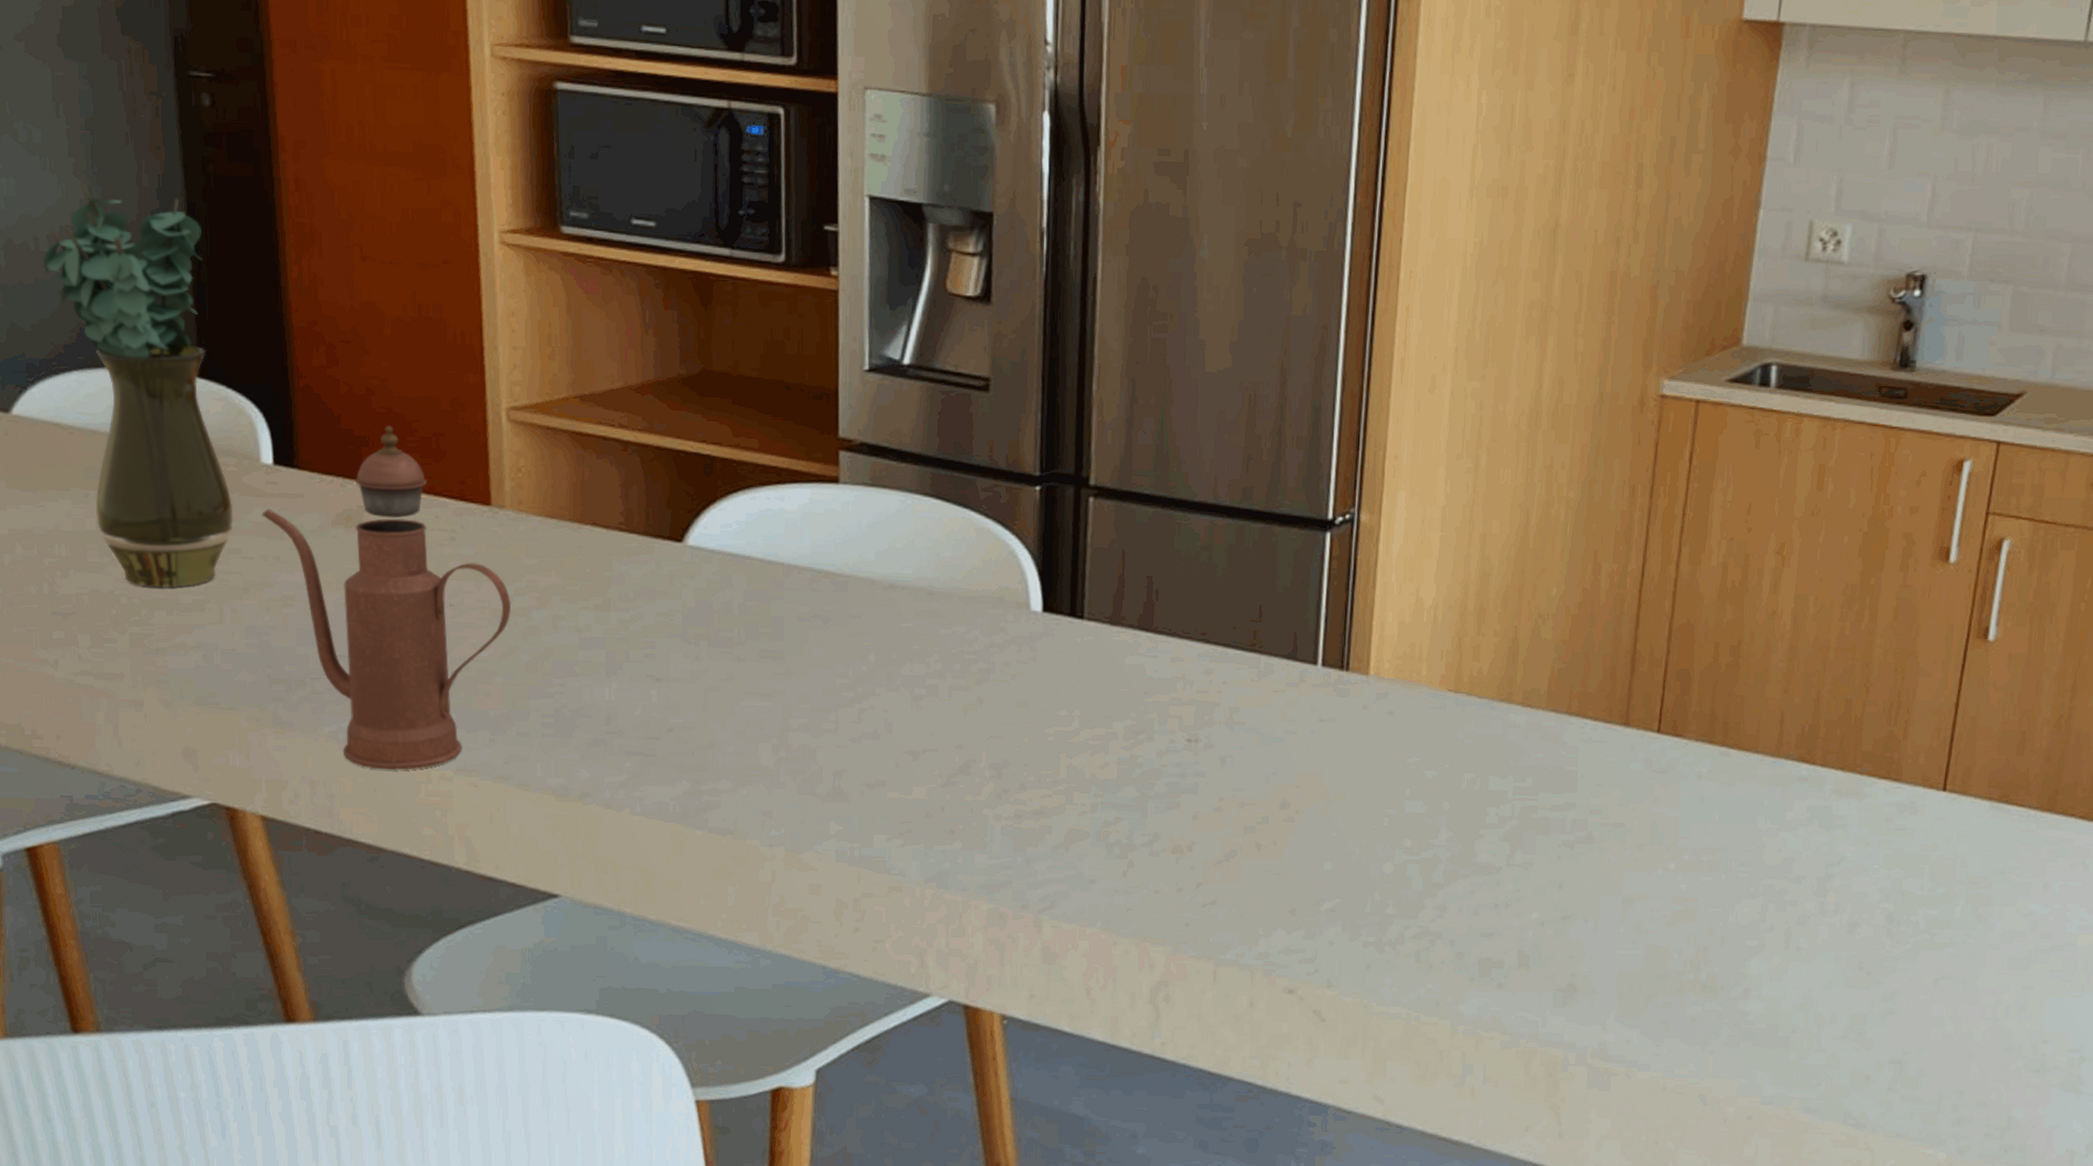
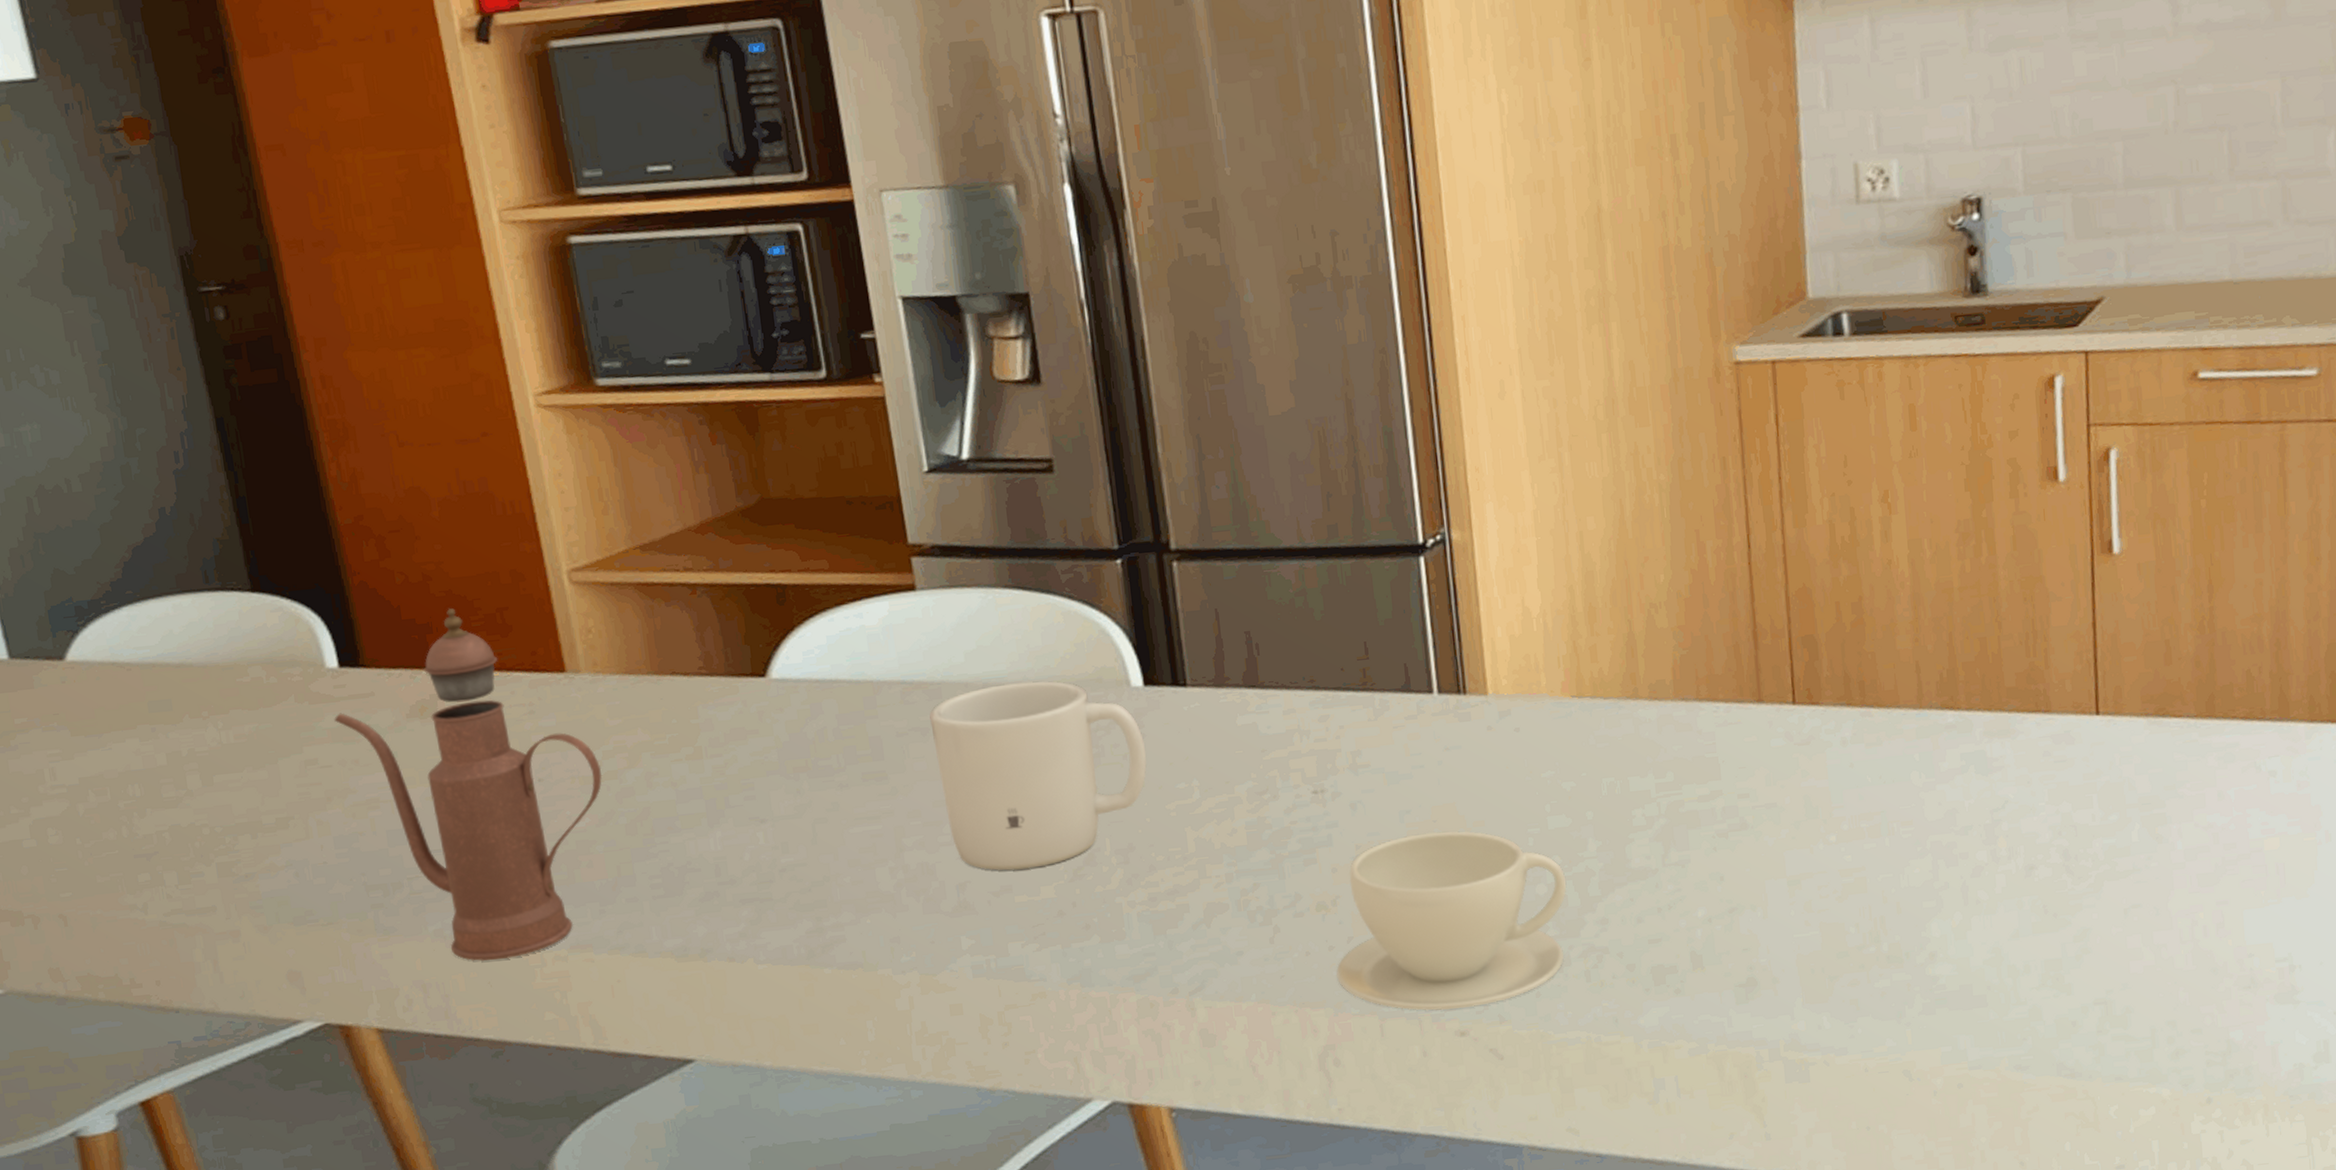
vase: present [42,181,233,588] -> none [76,415,307,813]
mug: none [833,587,1035,768] -> present [929,681,1147,871]
teacup: none [1181,796,1414,969] -> present [1336,830,1567,1011]

